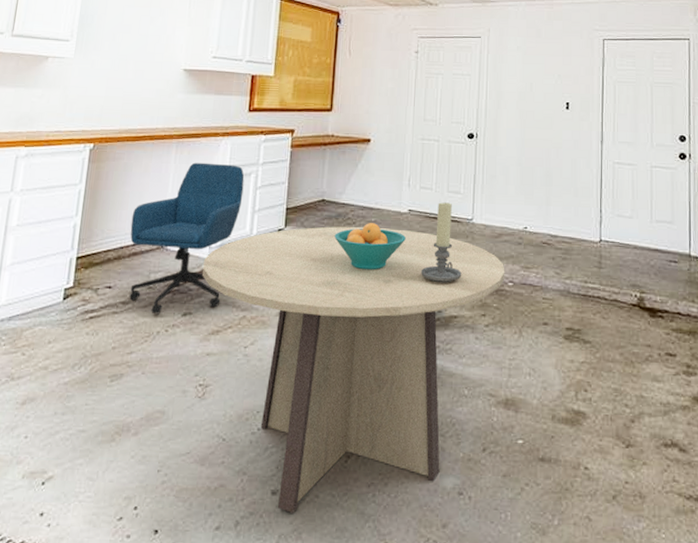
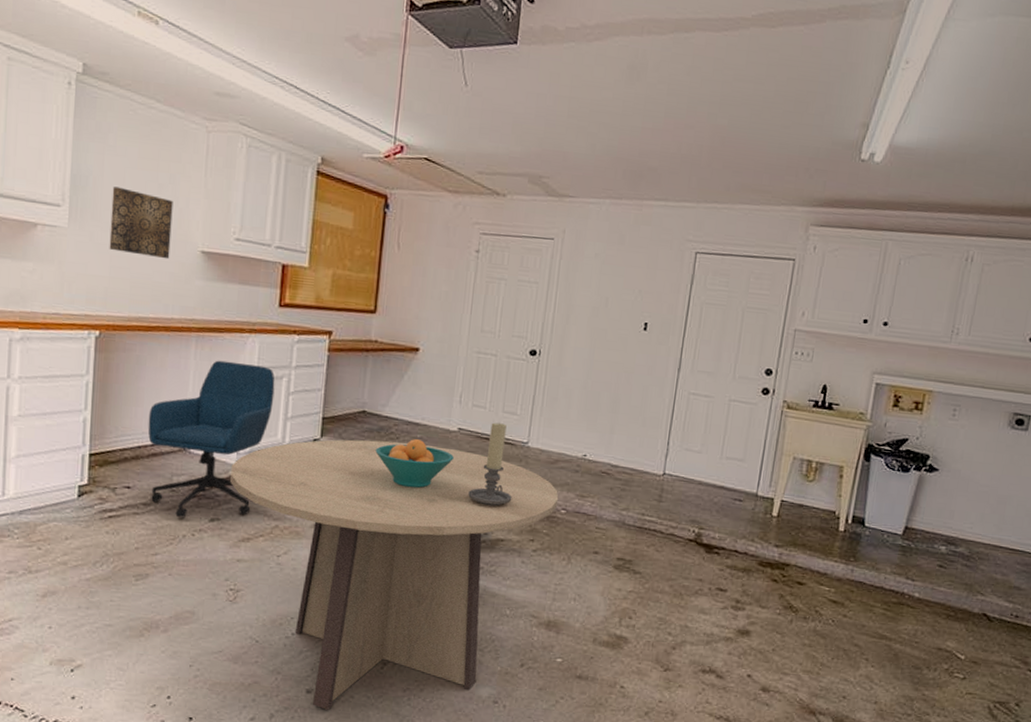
wall art: none [106,22,162,78] -> present [109,186,173,259]

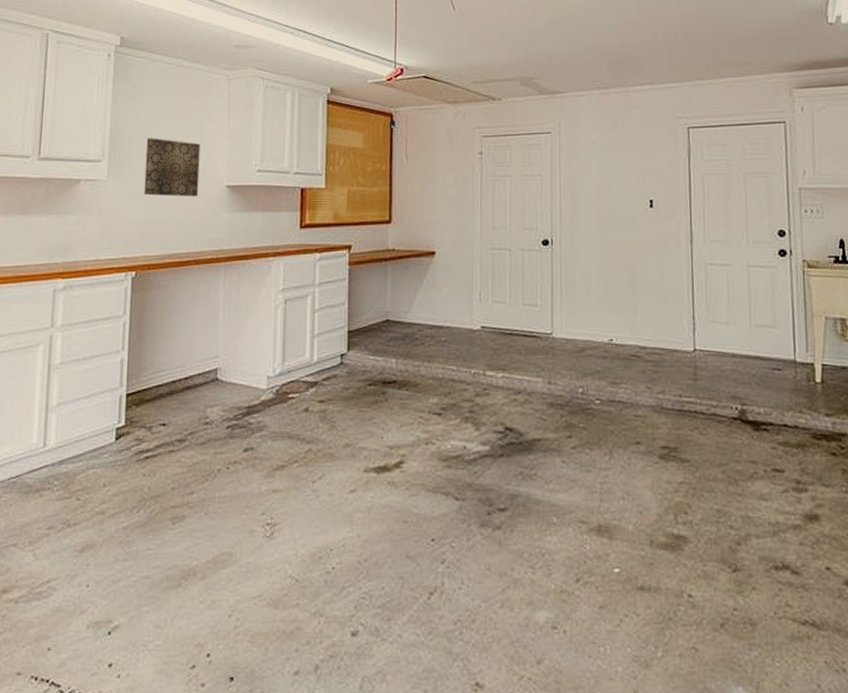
office chair: present [148,360,275,518] -> none [181,286,301,451]
dining table: present [230,439,559,710] -> none [262,347,591,654]
fruit bowl: present [375,439,454,488] -> none [402,343,480,394]
candle holder: present [468,422,512,507] -> none [499,316,544,404]

